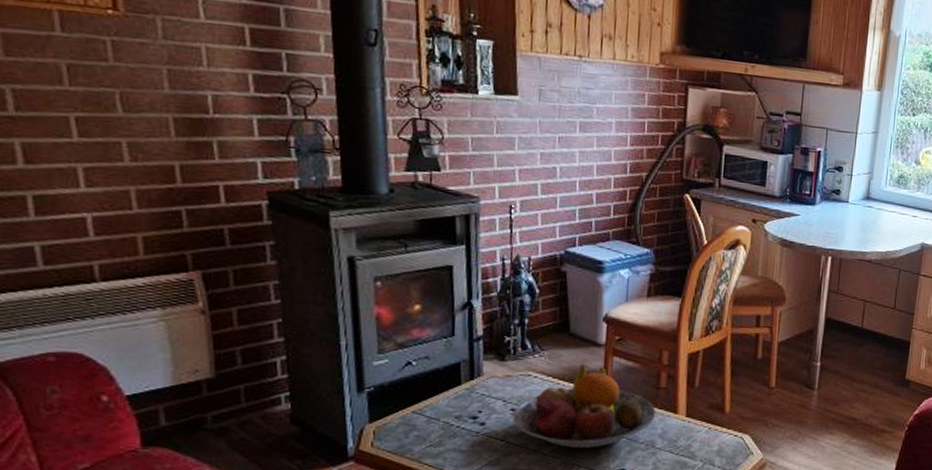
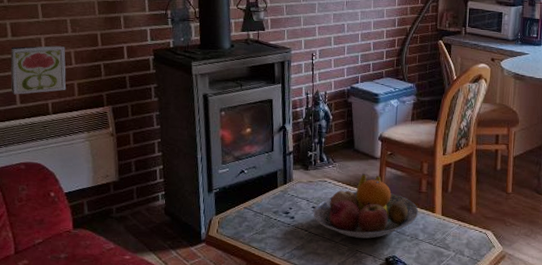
decorative tile: none [23,179,124,252] -> present [10,46,67,95]

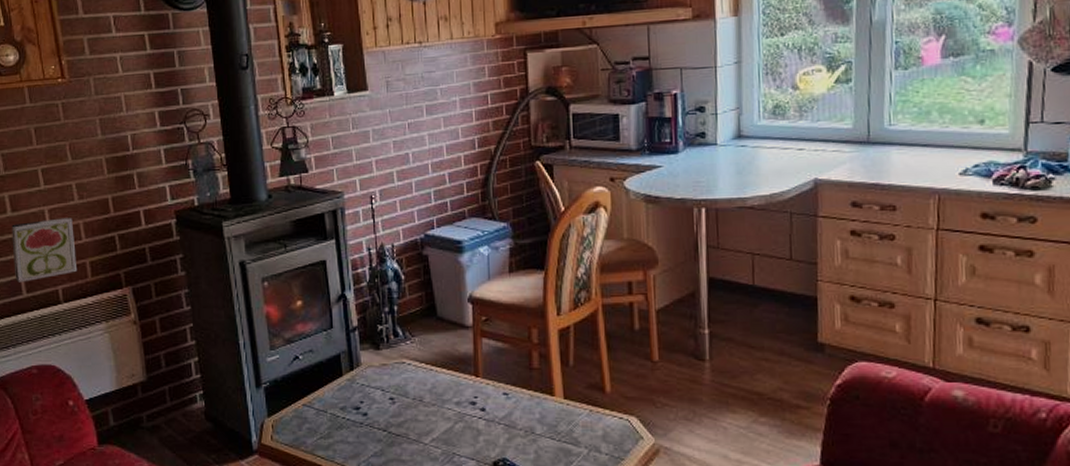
fruit bowl: present [313,173,419,239] -> none [391,348,532,437]

